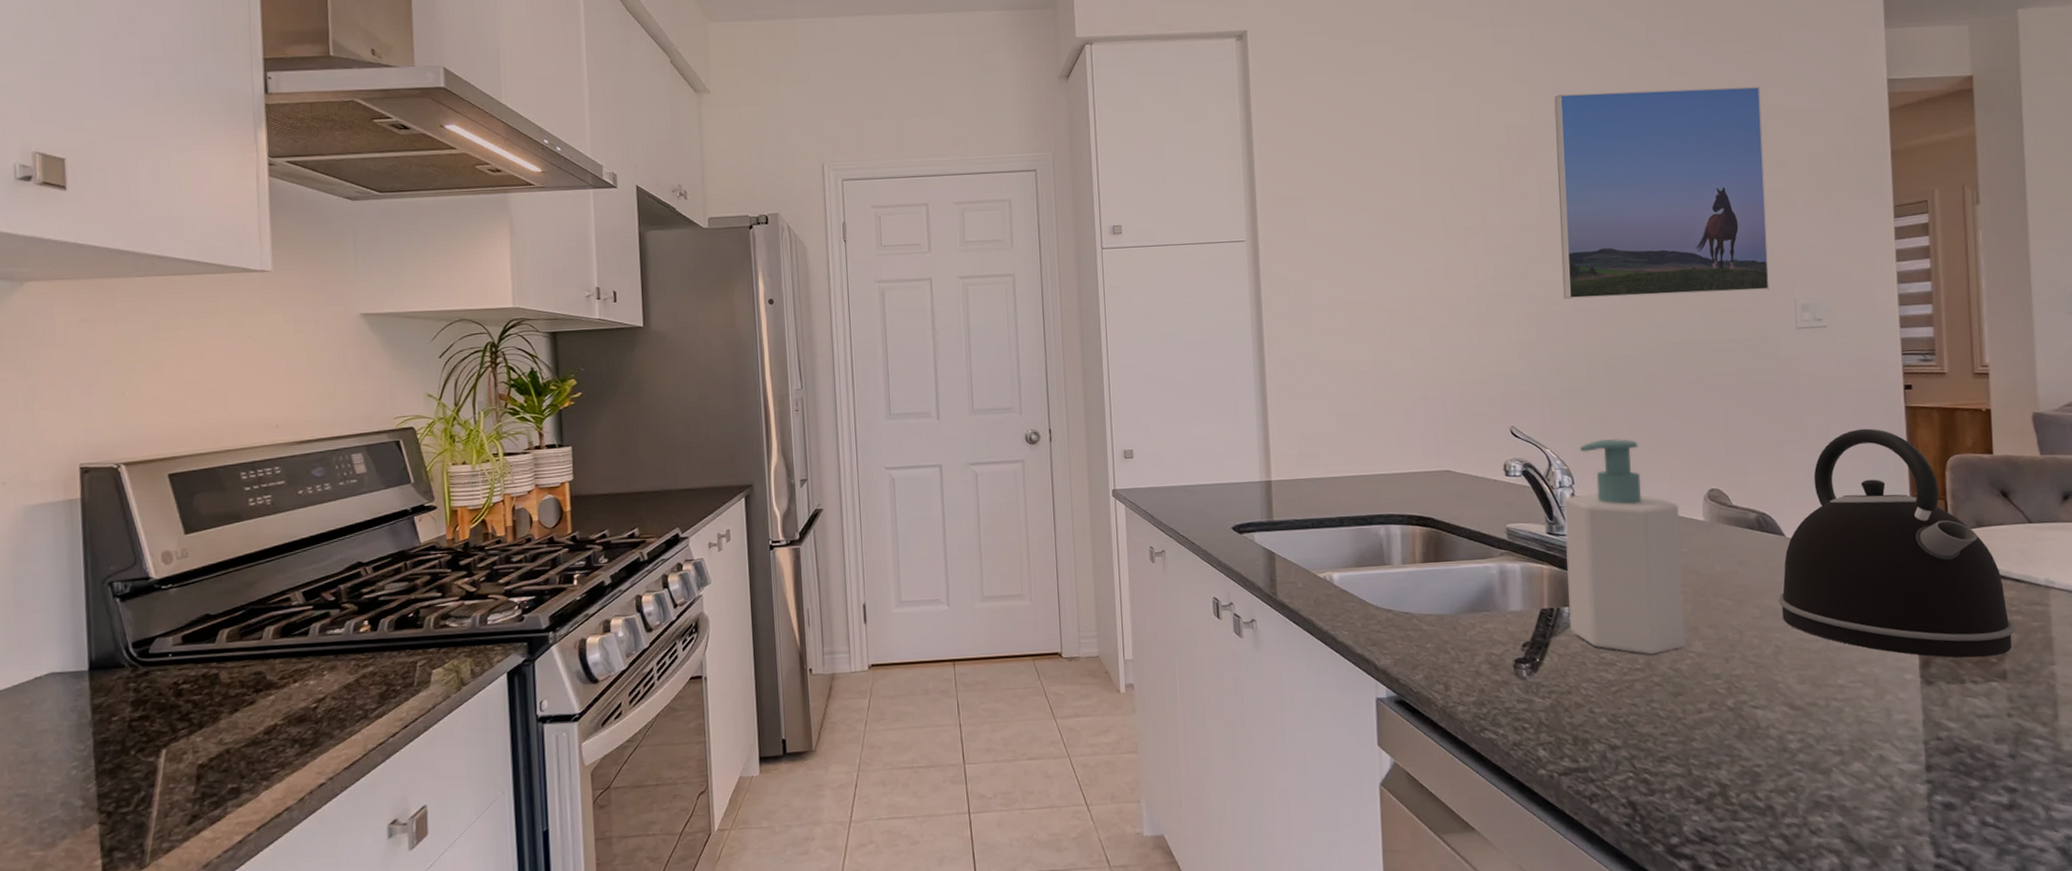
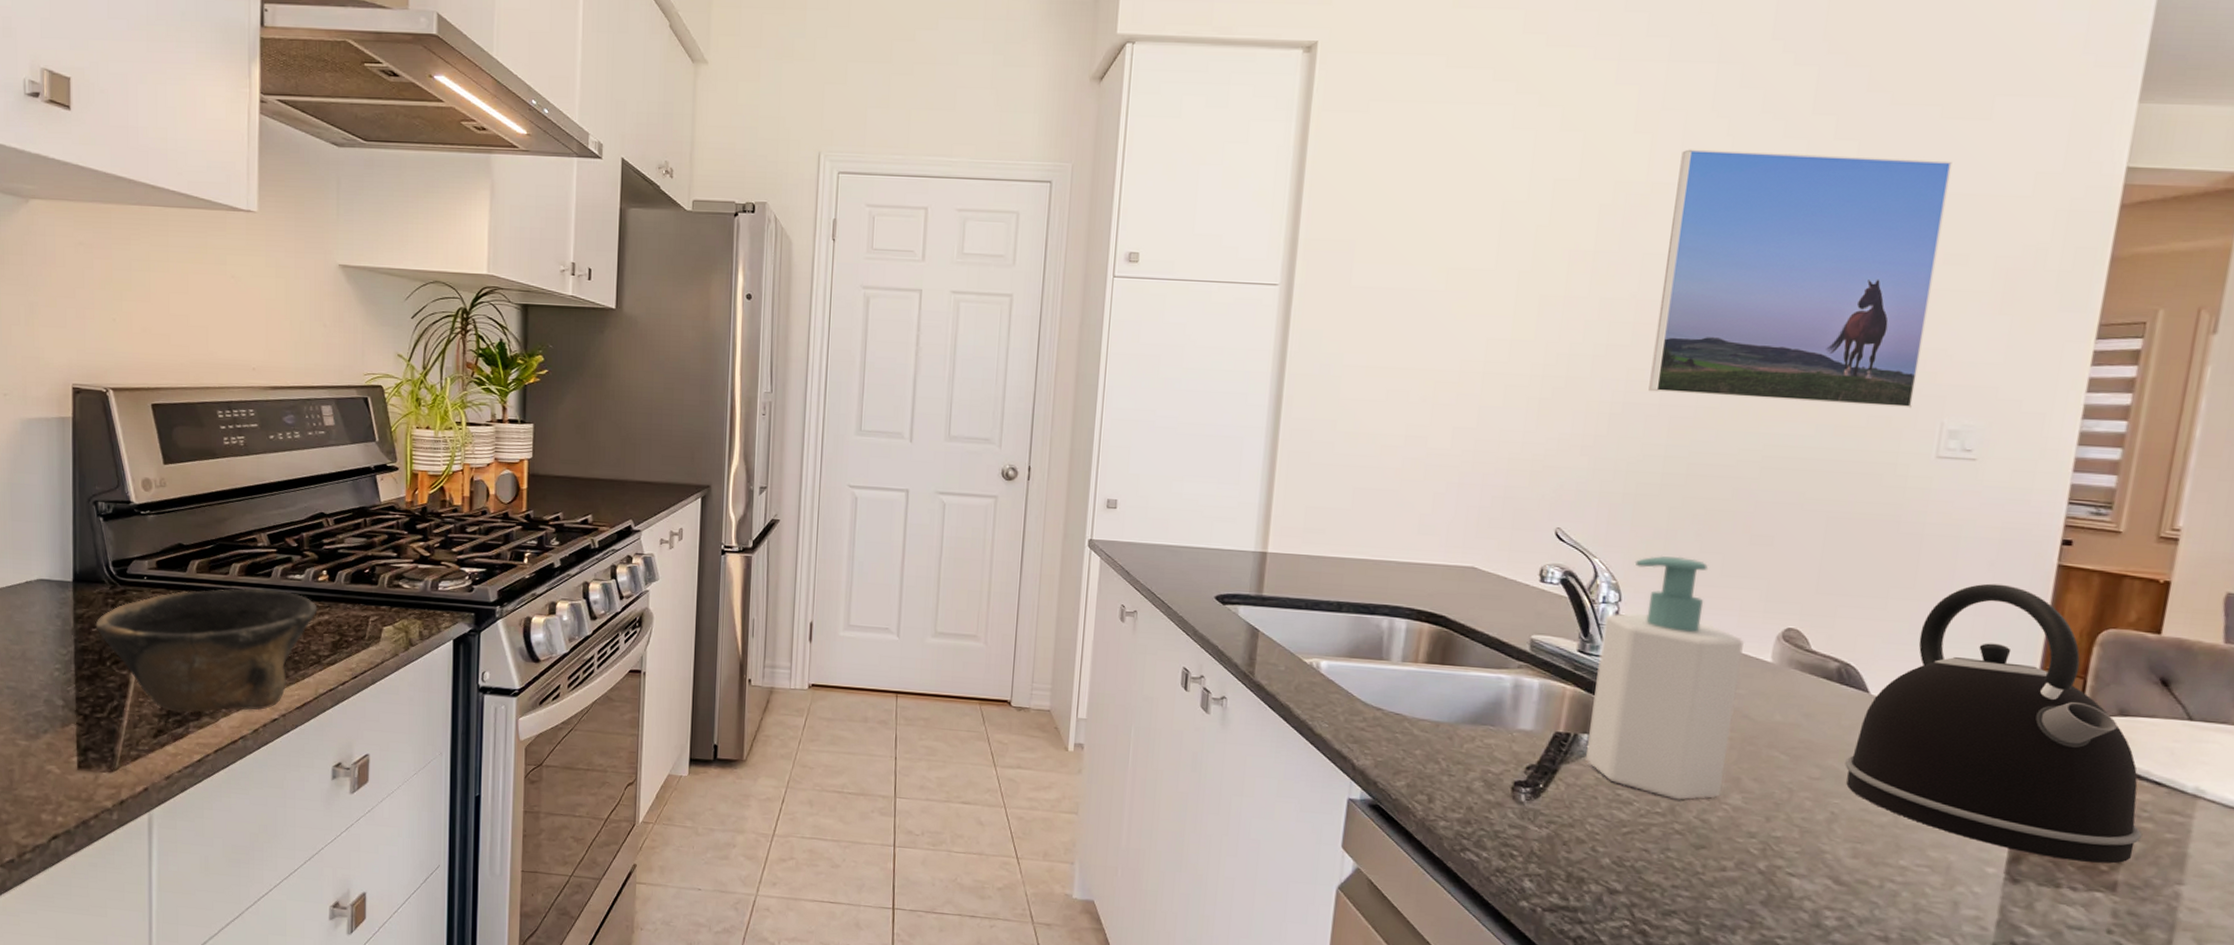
bowl: none [116,647,361,793] -> present [95,588,318,713]

